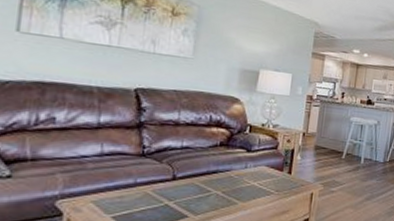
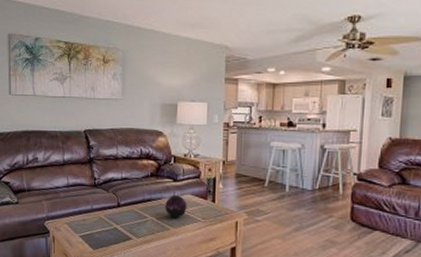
decorative orb: none [234,167,261,191] -> present [165,195,187,218]

